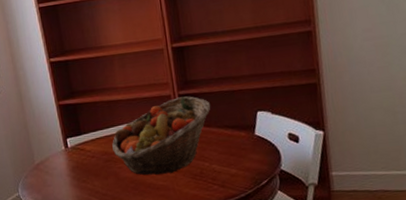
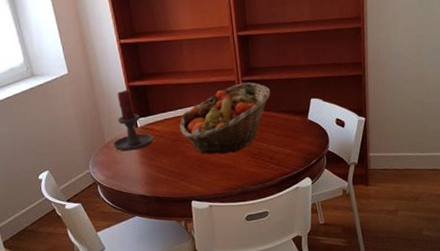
candle holder: none [42,108,85,173] -> present [112,89,154,152]

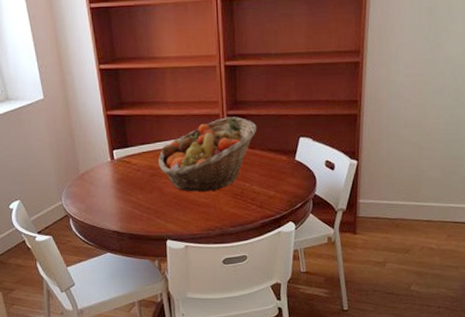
candle holder: present [112,89,154,152] -> none [87,119,130,184]

